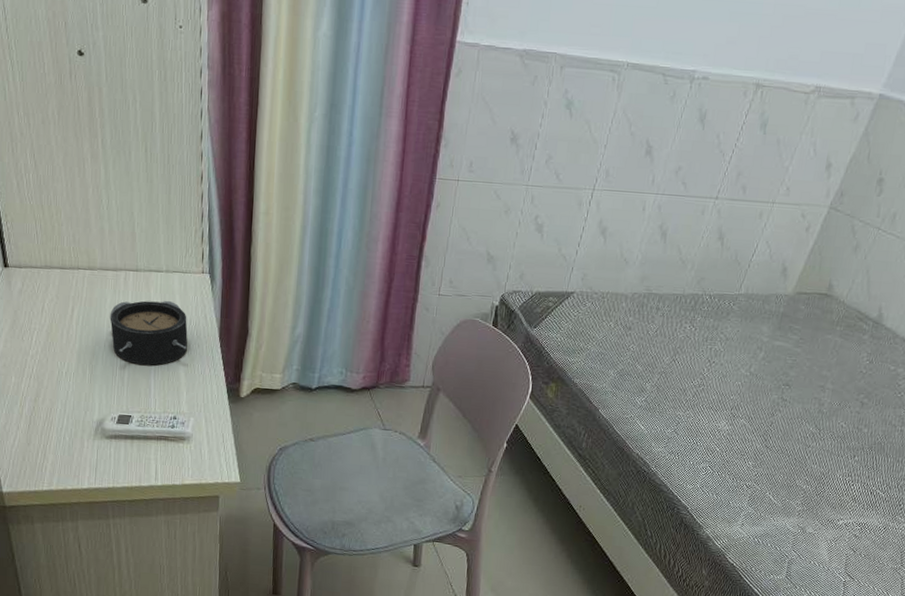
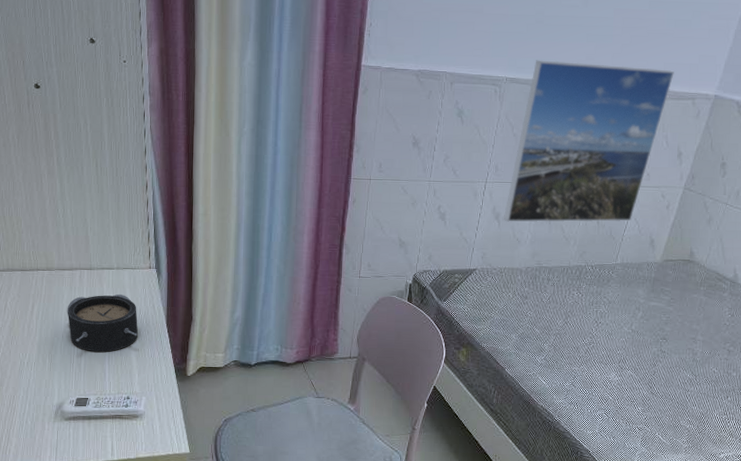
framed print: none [610,42,833,245] -> present [503,60,674,223]

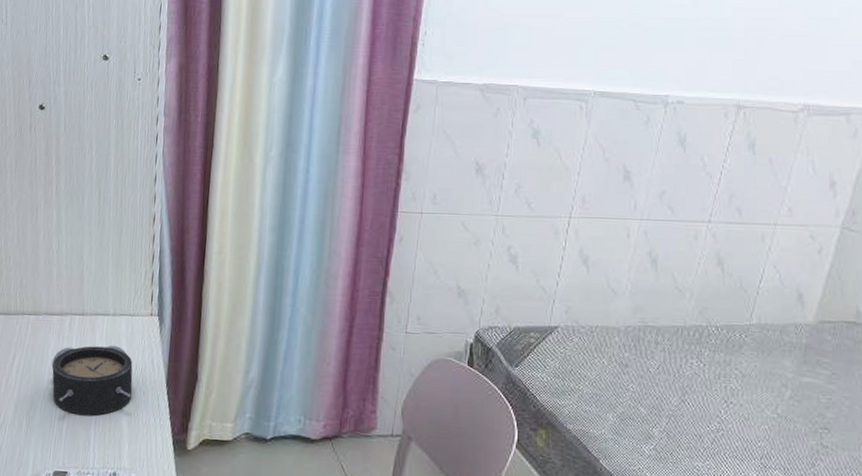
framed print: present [503,60,674,223] -> none [593,70,819,270]

